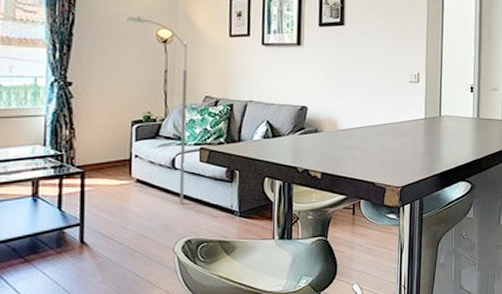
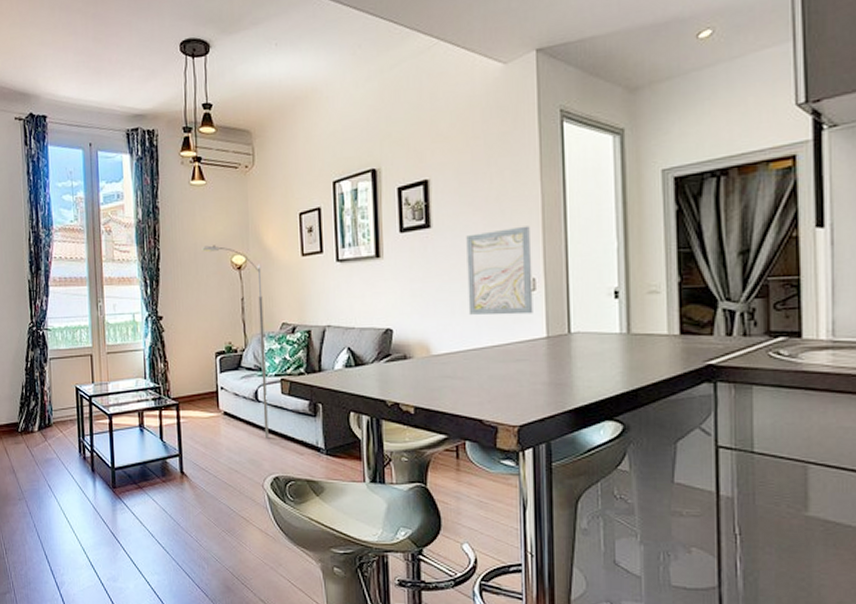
wall art: none [369,32,418,100] -> present [466,226,533,315]

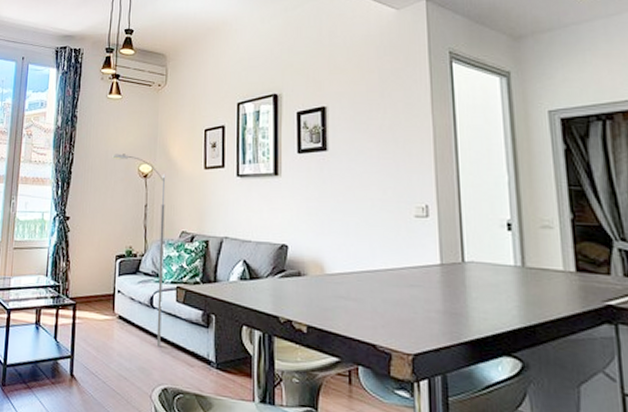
wall art: present [466,226,533,315] -> none [361,155,427,240]

